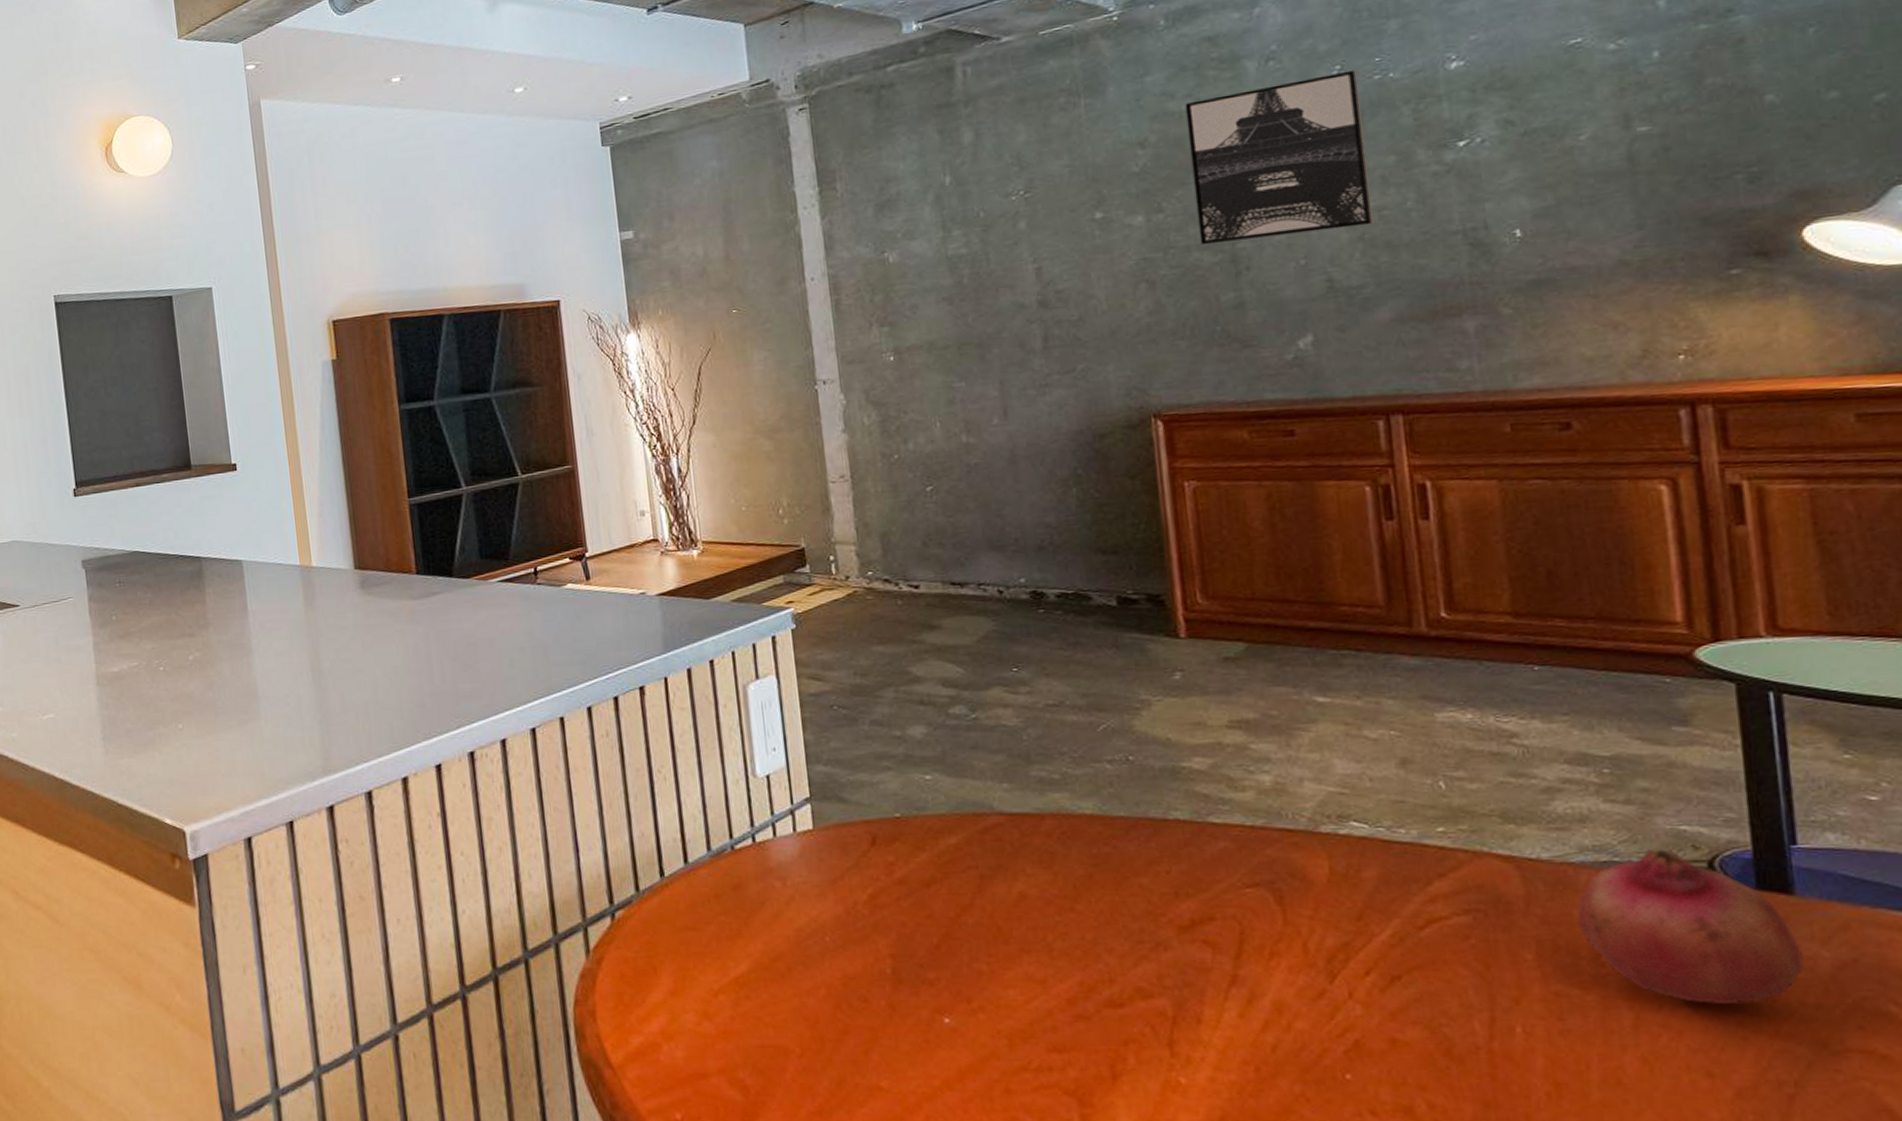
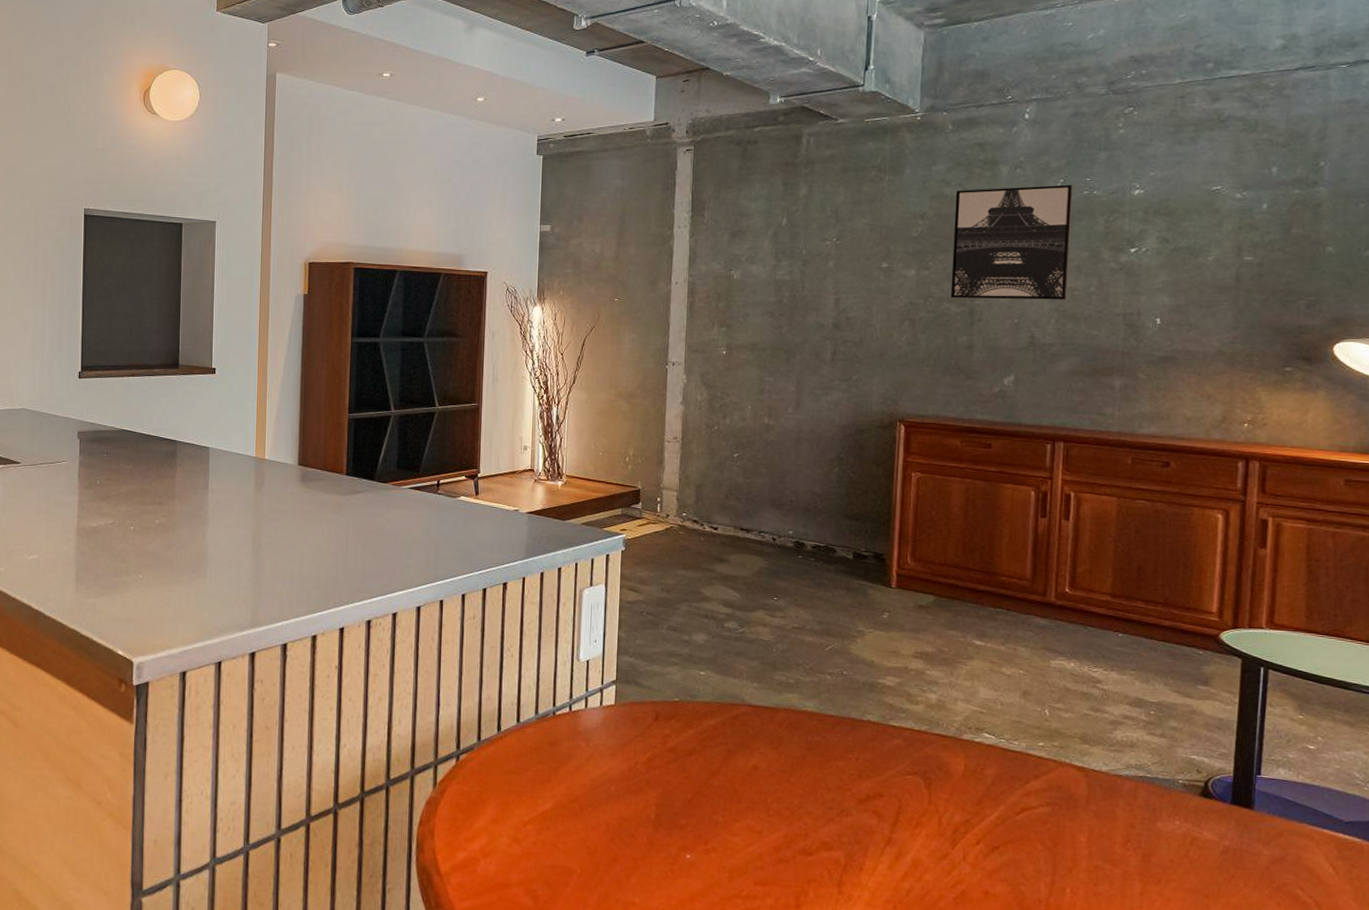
fruit: present [1577,848,1804,1005] -> none [1117,770,1252,883]

